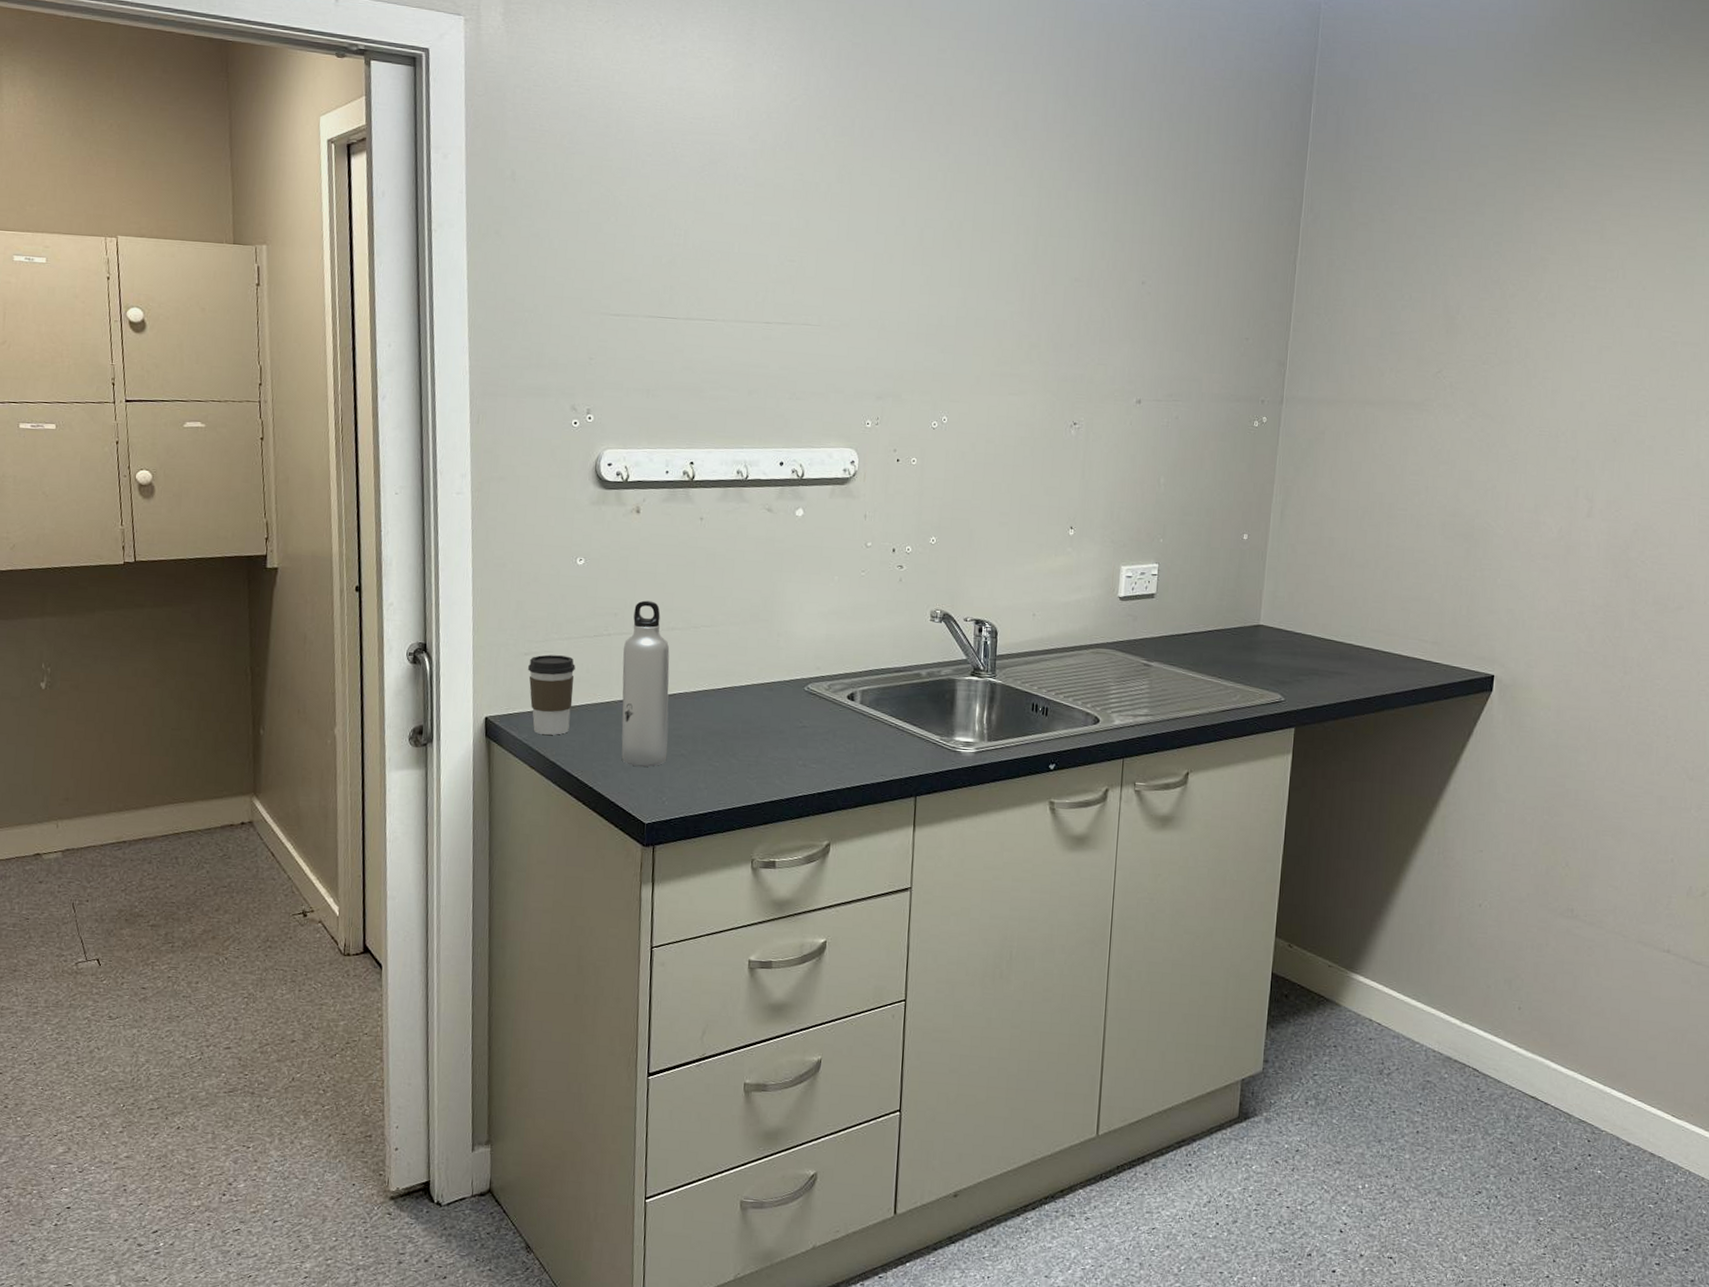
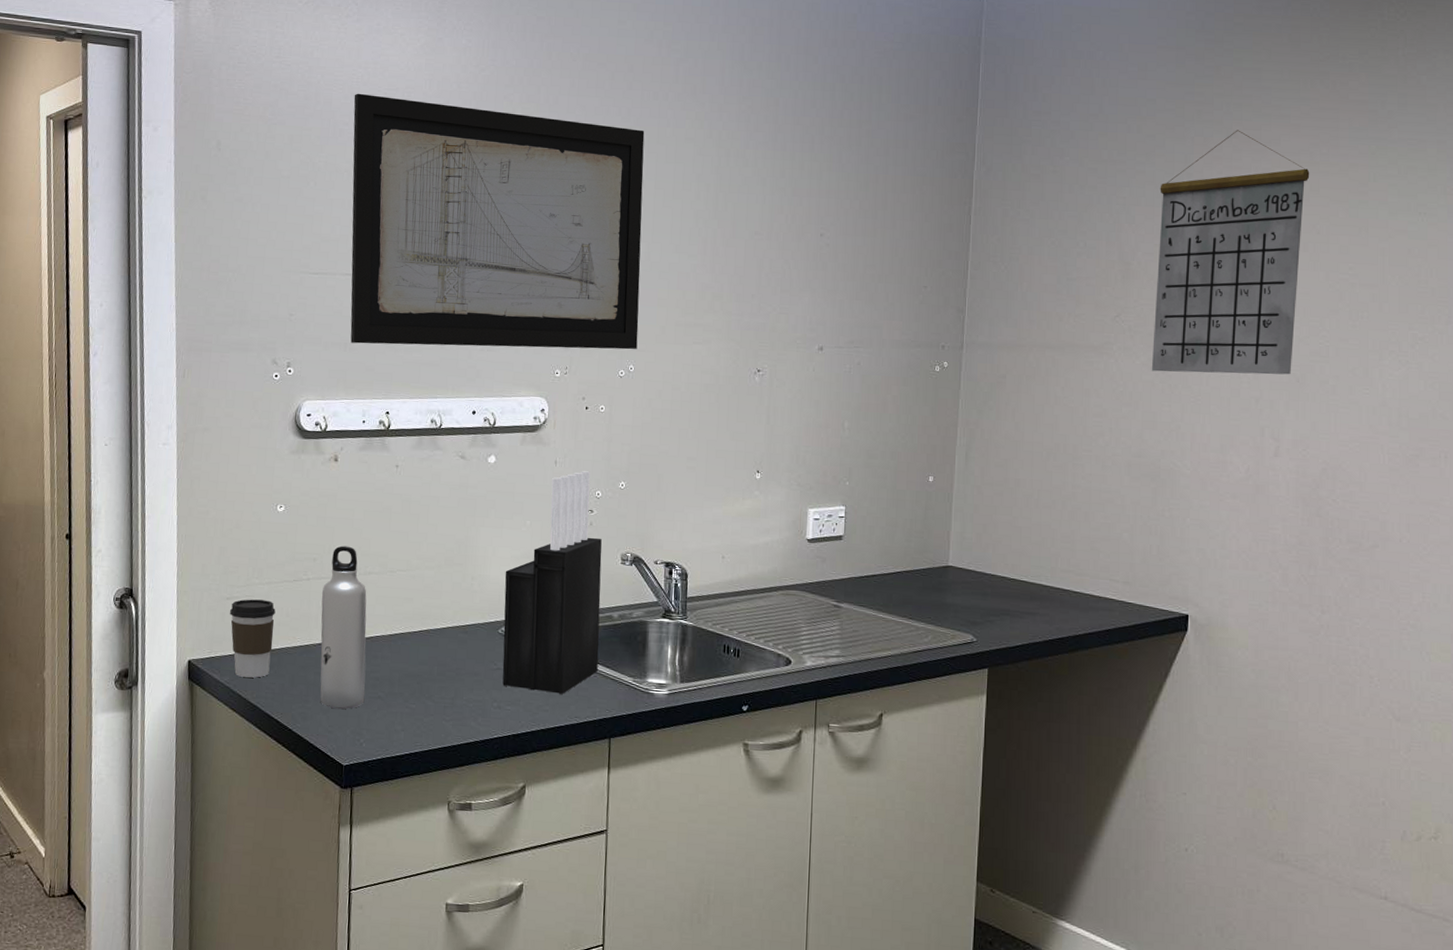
wall art: none [653,122,963,400] -> present [350,93,645,350]
knife block: none [808,525,911,752] -> present [502,471,602,694]
calendar: none [1470,180,1639,435] -> present [1151,130,1310,375]

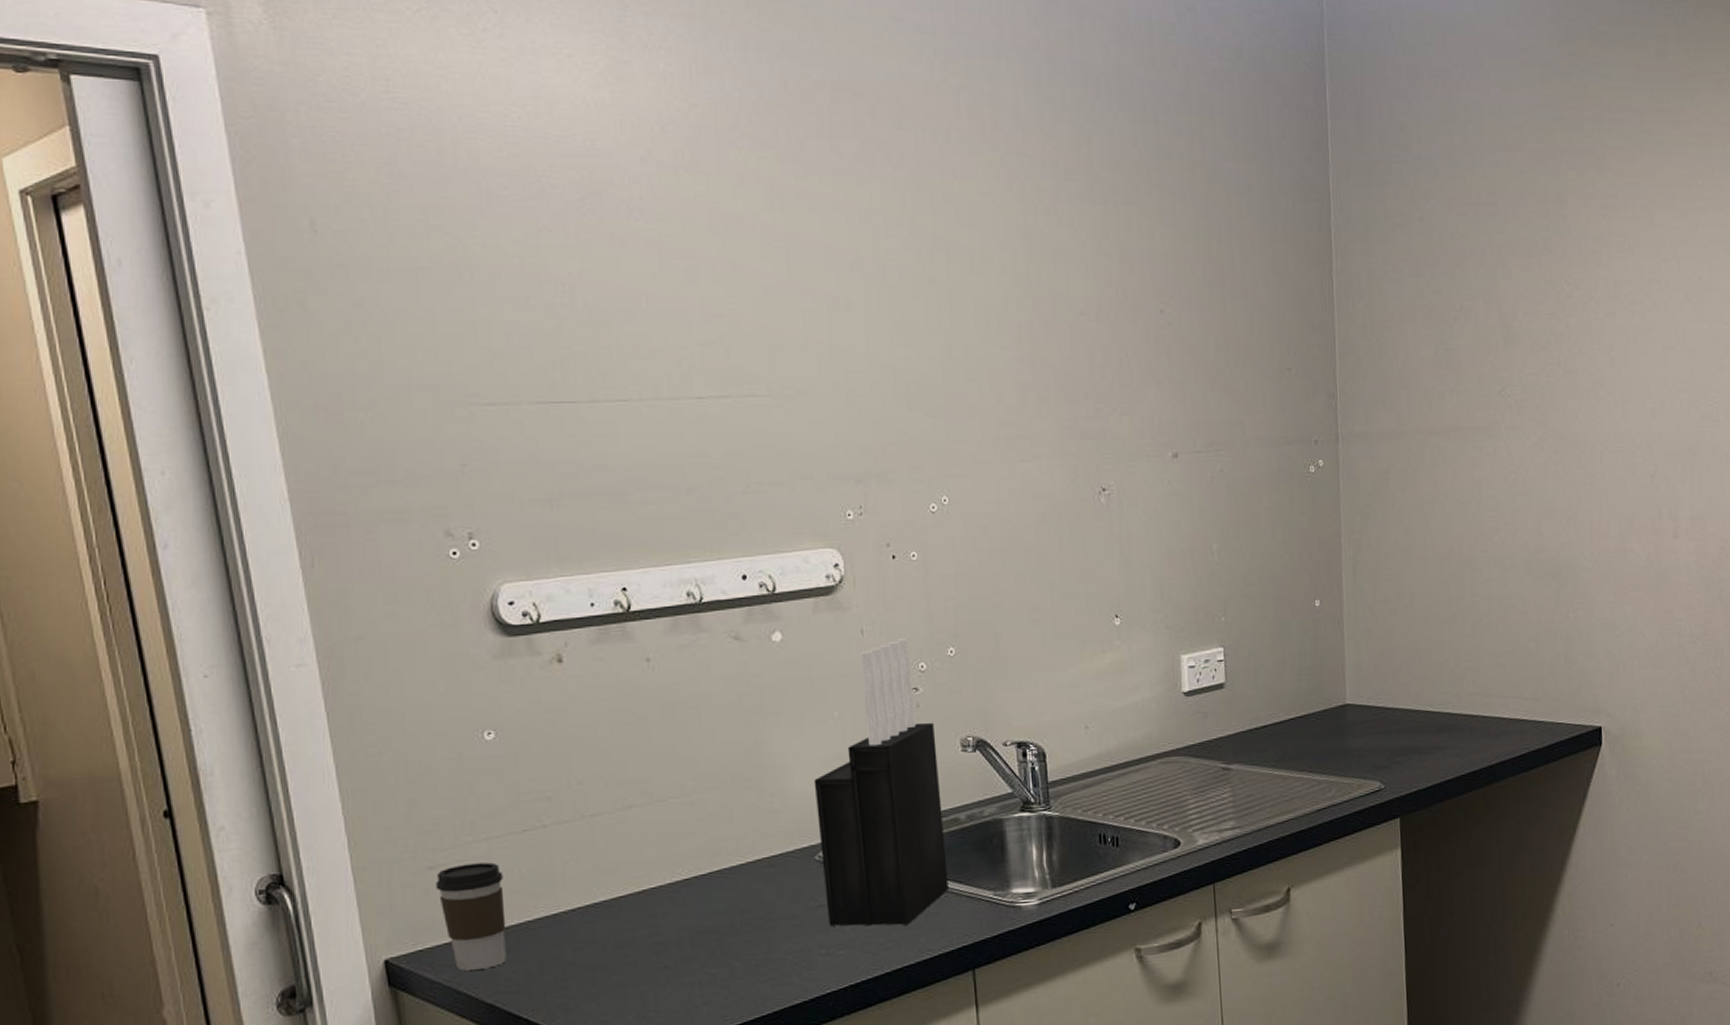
water bottle: present [320,545,367,709] -> none [565,774,647,992]
wall art: present [350,93,645,350] -> none [511,142,950,498]
calendar: present [1151,130,1310,375] -> none [1535,161,1687,452]

